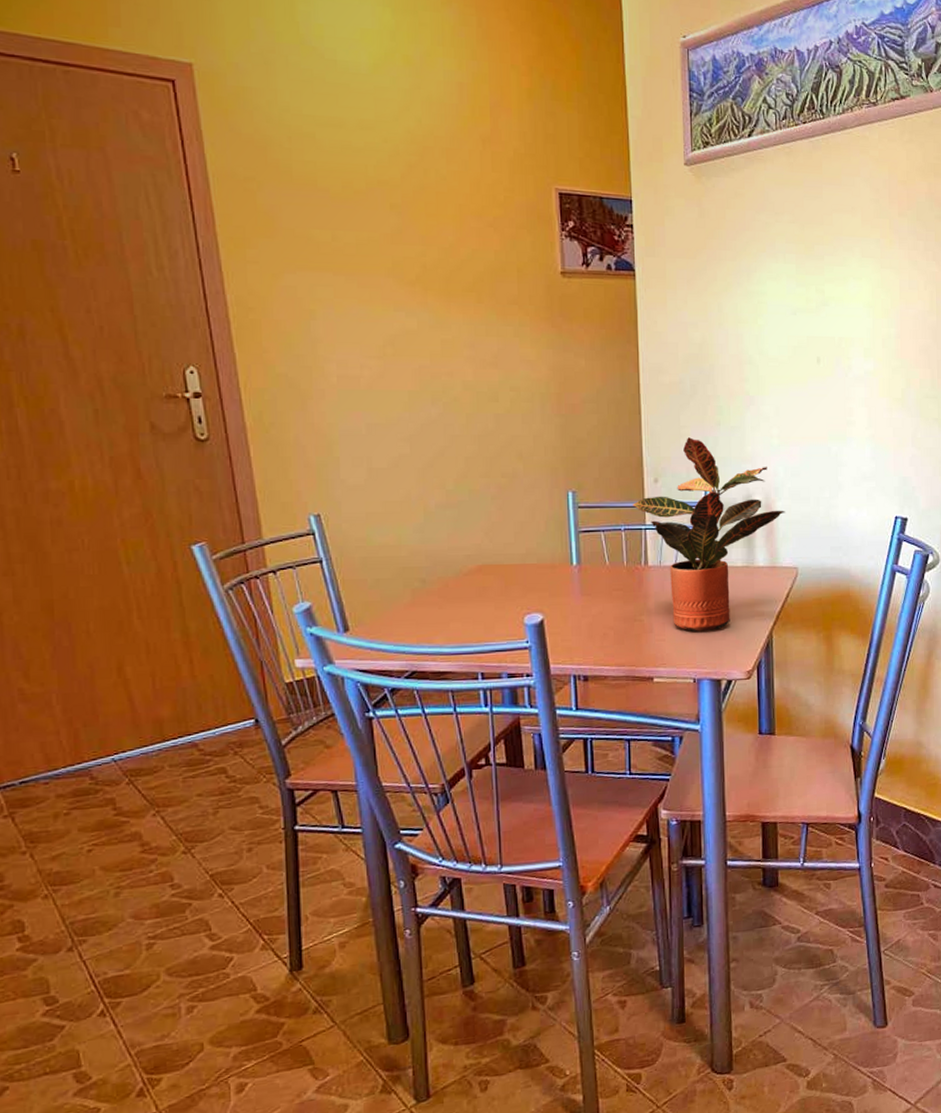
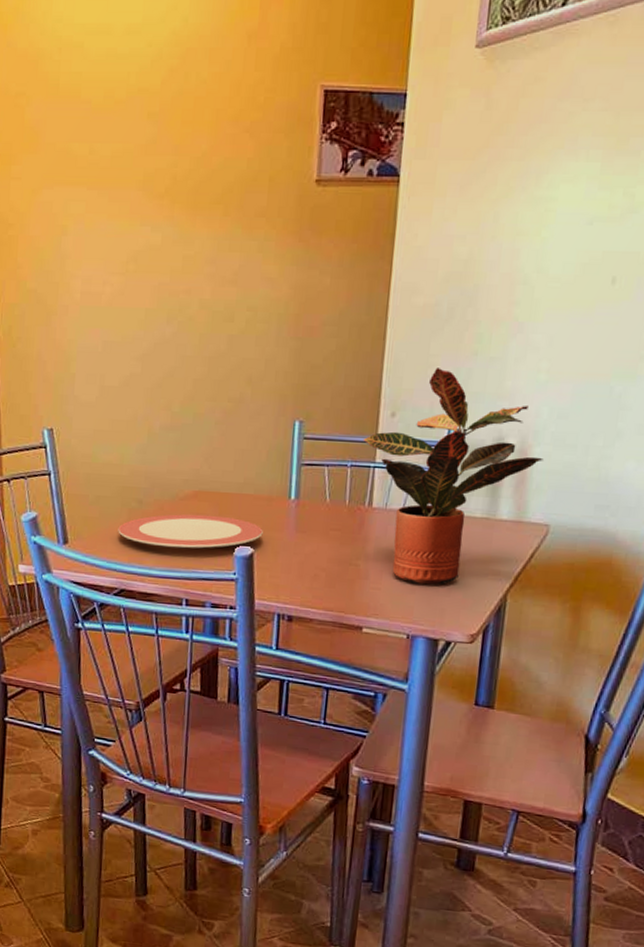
plate: none [402,587,550,624] -> present [118,514,263,549]

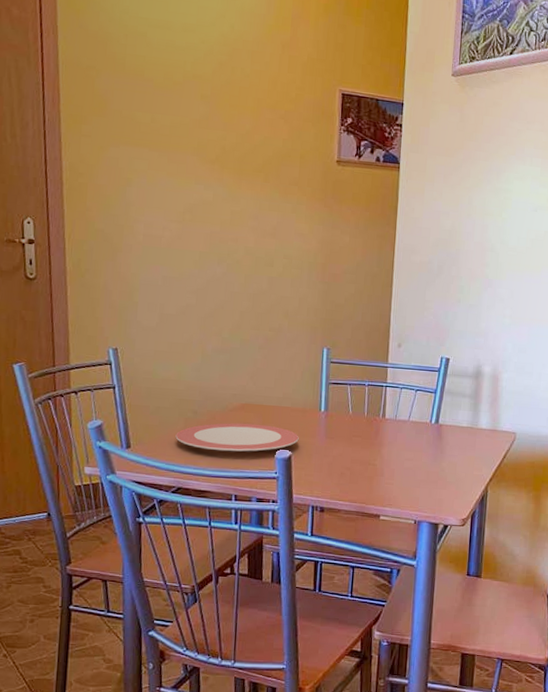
potted plant: present [363,368,543,585] -> none [377,310,510,480]

